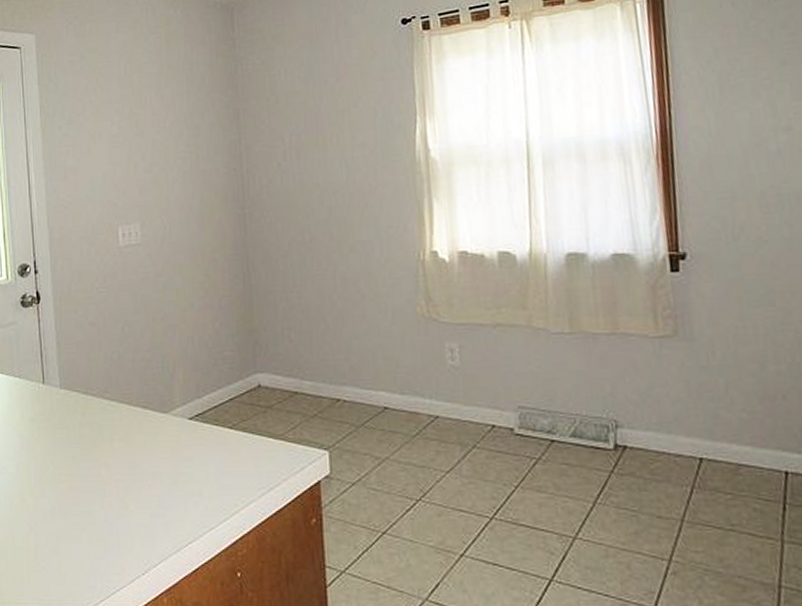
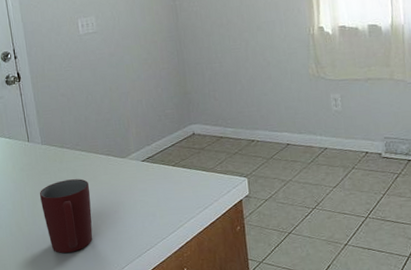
mug: none [52,438,119,538] -> present [39,179,93,253]

